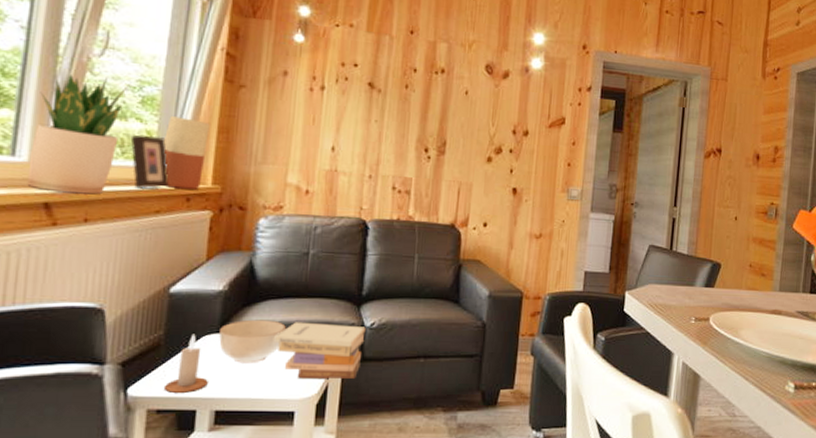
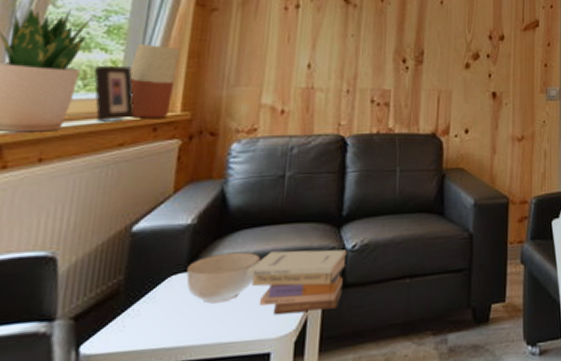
candle: present [163,334,208,393] -> none [122,275,173,346]

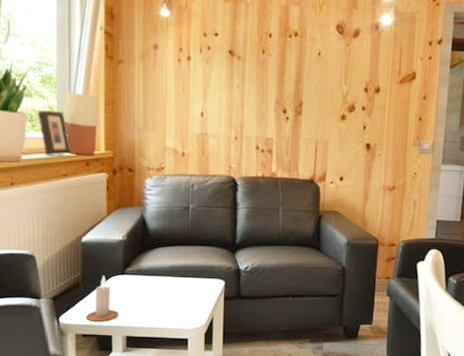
candle: none [122,275,173,346] -> present [85,275,119,322]
bowl: present [186,251,260,304] -> none [123,263,175,299]
books: present [246,249,347,314] -> none [166,266,241,313]

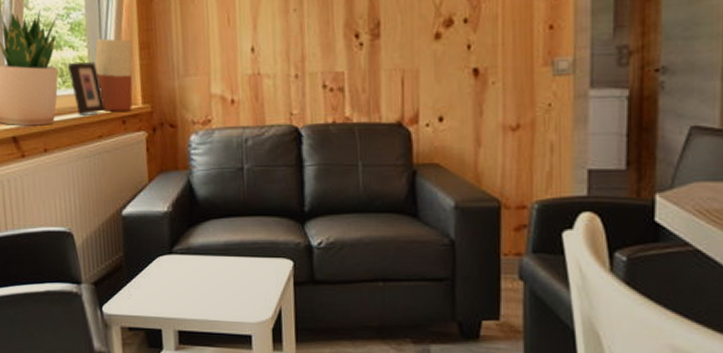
candle: present [85,275,119,322] -> none [131,255,168,312]

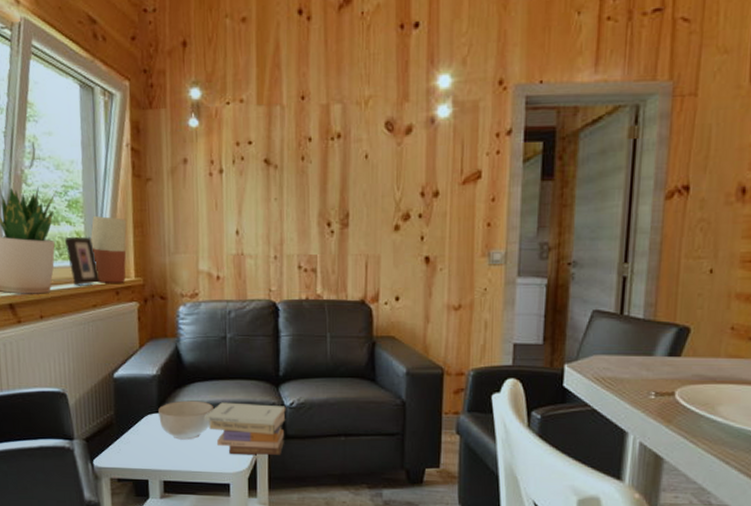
bowl: none [171,240,231,285] -> present [158,400,214,440]
books: none [220,242,314,303] -> present [203,402,286,455]

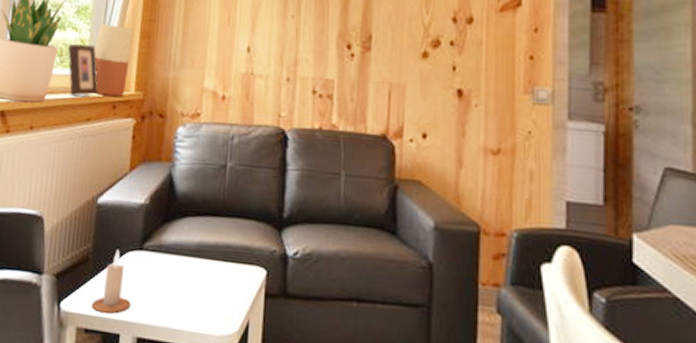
candle: none [120,413,155,465] -> present [91,249,131,314]
bowl: present [158,400,214,440] -> none [141,237,204,288]
books: present [203,402,286,455] -> none [191,244,288,319]

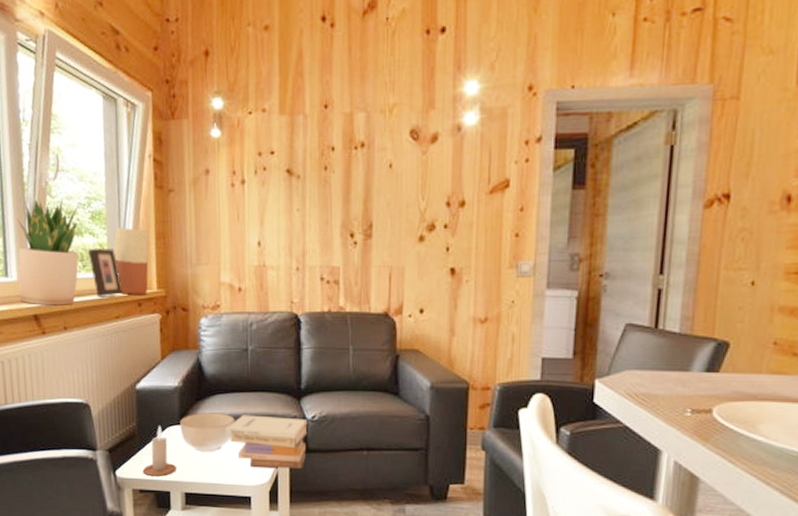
bowl: none [141,237,204,288] -> present [180,412,235,452]
books: none [191,244,288,319] -> present [225,415,308,469]

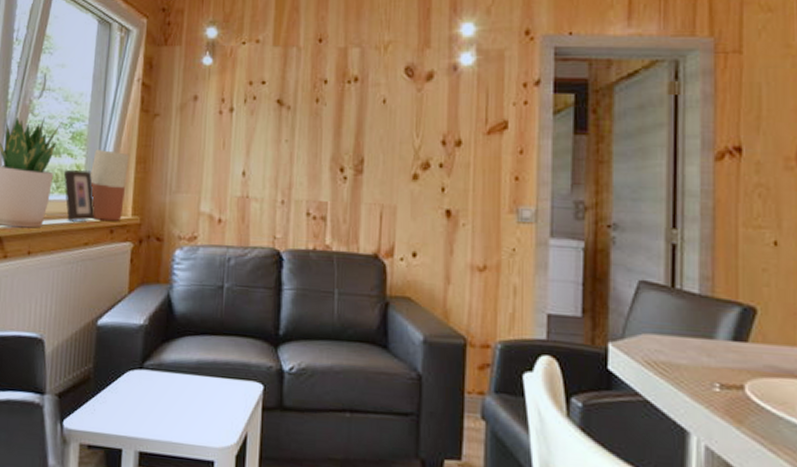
candle: present [142,425,176,476] -> none [93,368,132,430]
bowl: present [180,412,235,452] -> none [141,356,203,404]
books: present [225,415,308,469] -> none [191,361,284,430]

